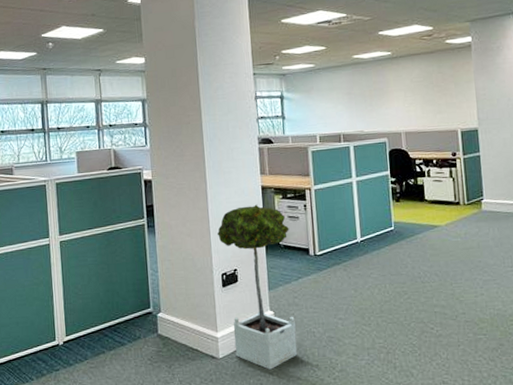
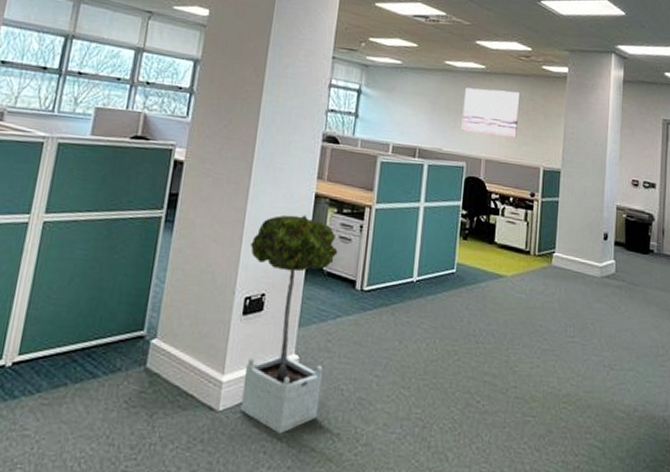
wall art: none [376,69,431,112] -> present [461,87,521,138]

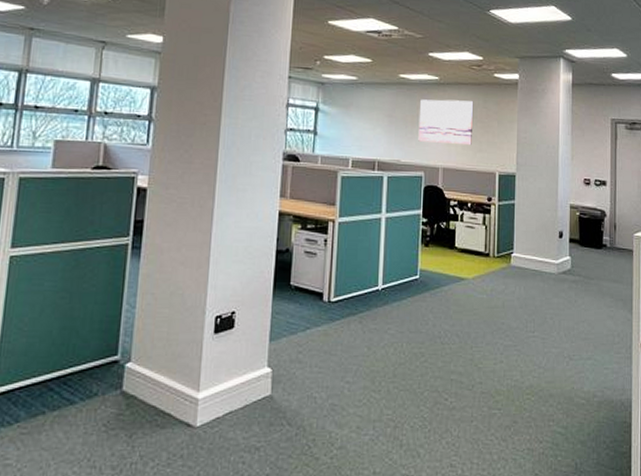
potted tree: present [240,215,338,434] -> none [217,233,304,444]

